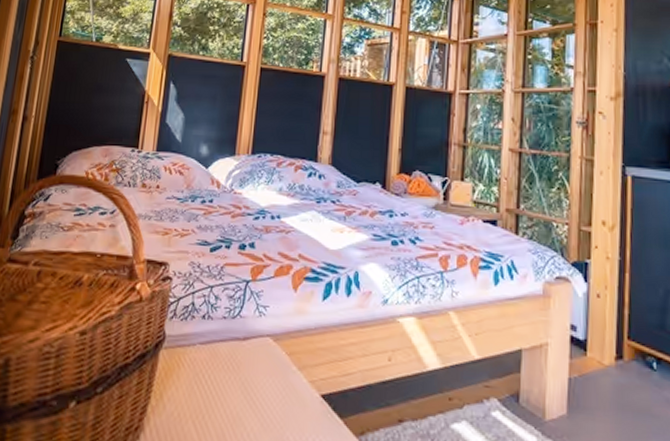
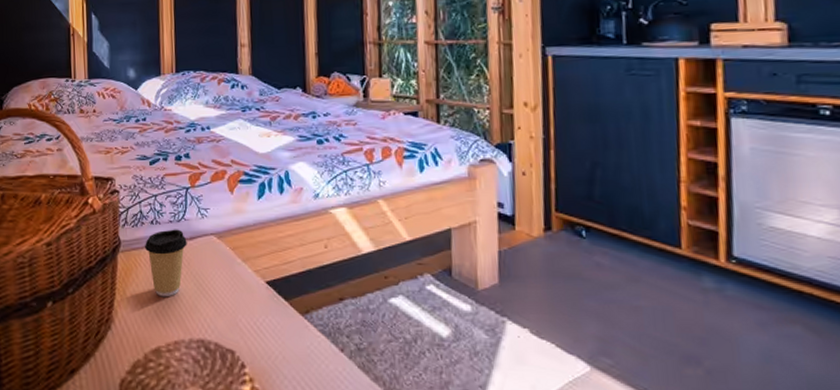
coffee cup: none [191,326,240,406] -> present [144,229,187,297]

